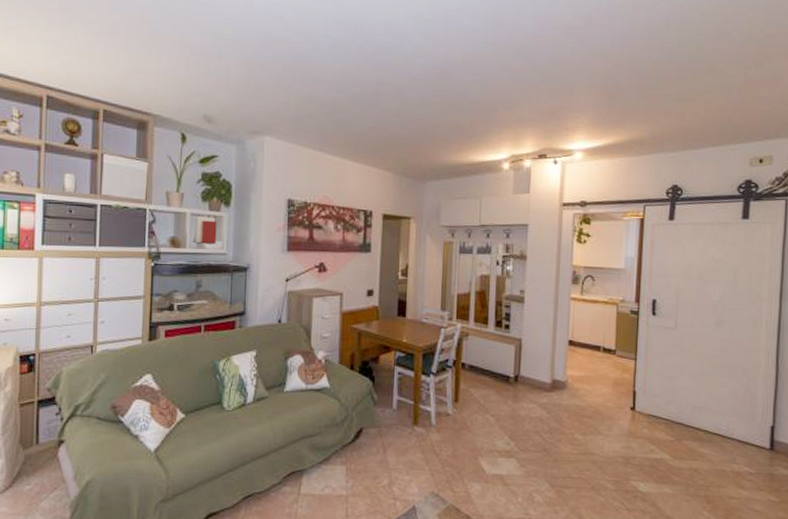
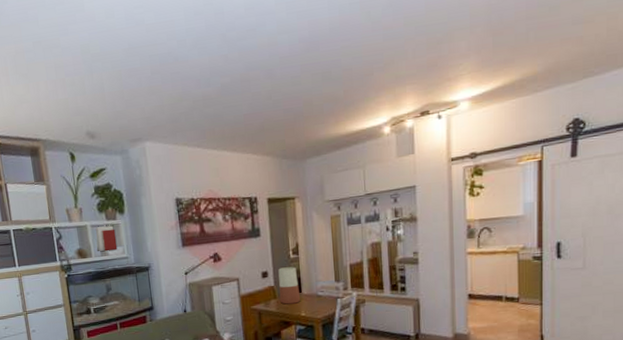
vase: none [382,288,404,328] -> present [278,266,301,305]

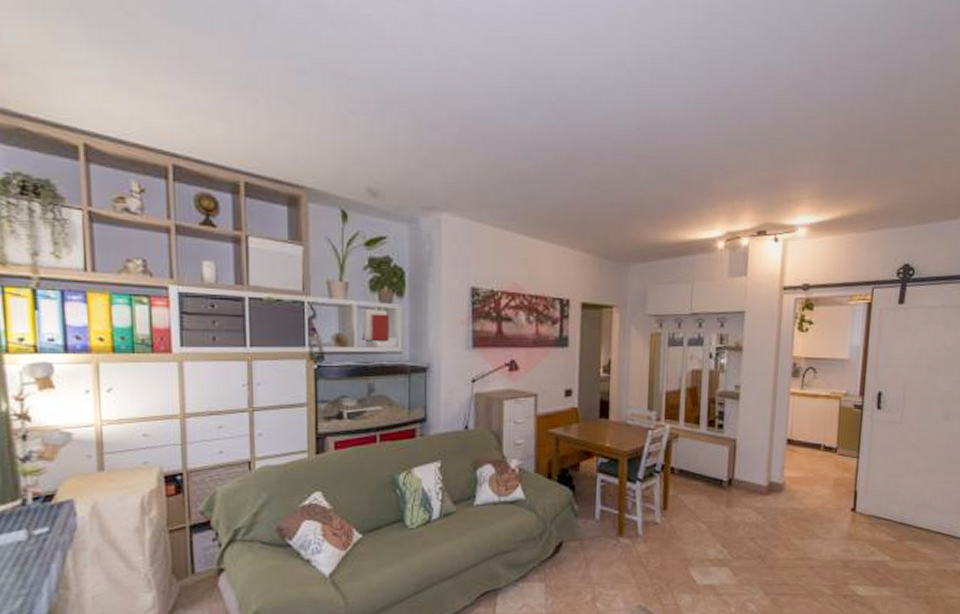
vase: present [278,266,301,305] -> none [582,387,607,431]

